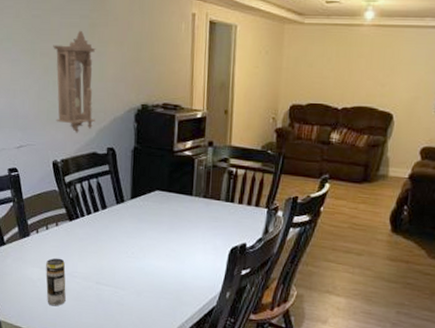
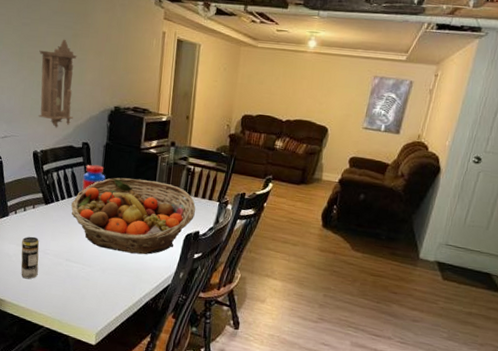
fruit basket: none [98,186,241,274] -> present [70,177,196,255]
jar: none [109,172,136,204] -> present [82,164,106,191]

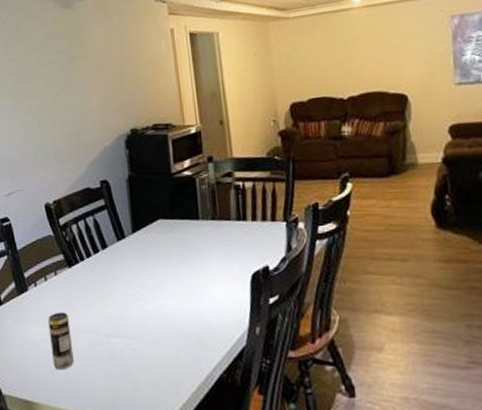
pendulum clock: present [38,39,77,128] -> none [34,65,84,171]
fruit basket: present [70,177,196,255] -> none [99,210,258,313]
jar: present [82,164,106,191] -> none [108,204,136,241]

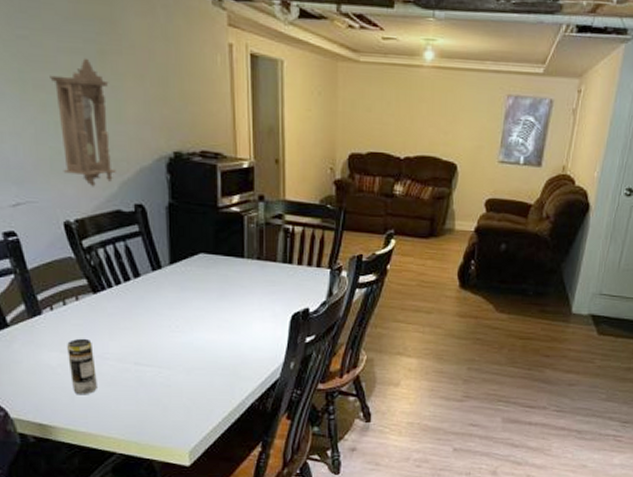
pendulum clock: none [34,65,84,171] -> present [50,58,116,187]

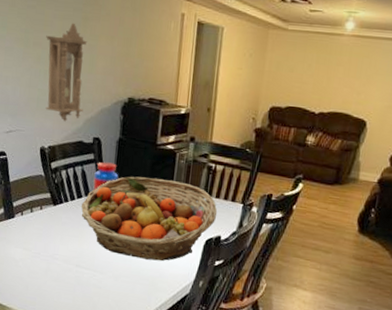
beverage can: present [67,338,97,395] -> none [28,240,48,286]
fruit basket: none [130,248,302,346] -> present [81,176,218,261]
jar: none [142,233,175,270] -> present [93,161,119,191]

